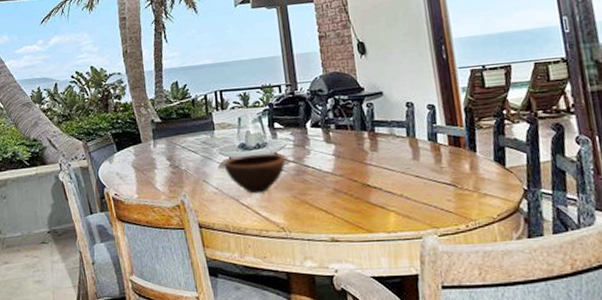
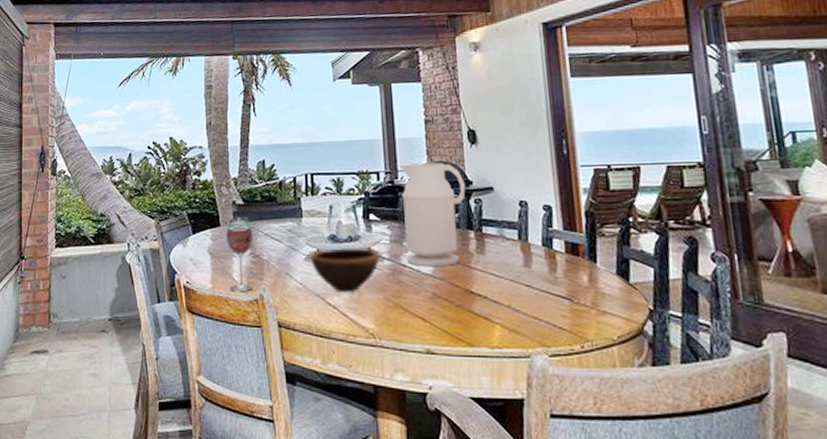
wineglass: none [147,133,175,200] -> present [226,216,254,292]
water jug: none [298,73,358,166] -> present [400,162,466,267]

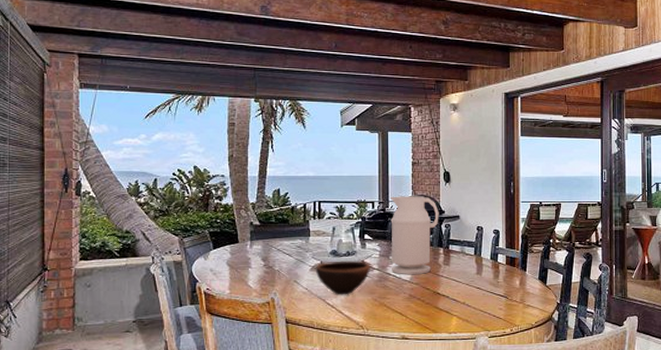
wineglass: present [226,216,254,292] -> none [244,235,267,296]

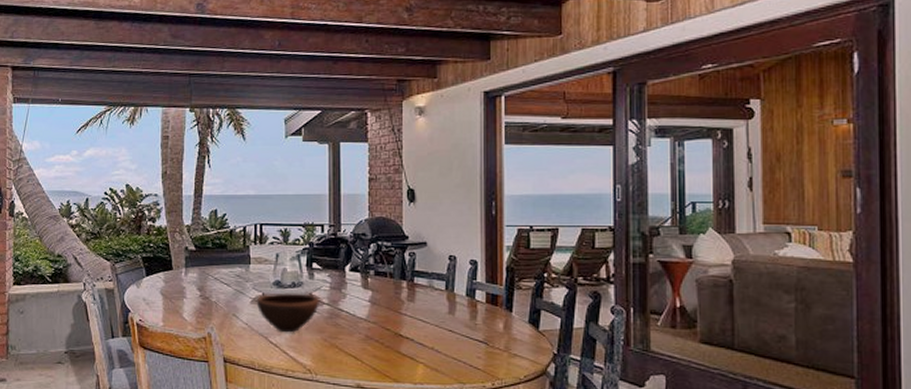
water jug: present [390,196,439,275] -> none [343,218,402,313]

